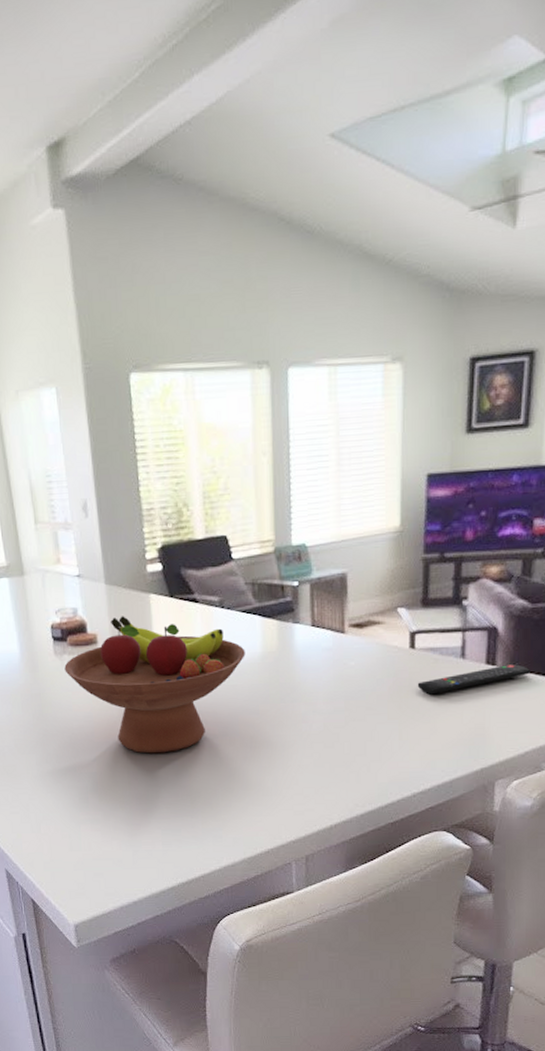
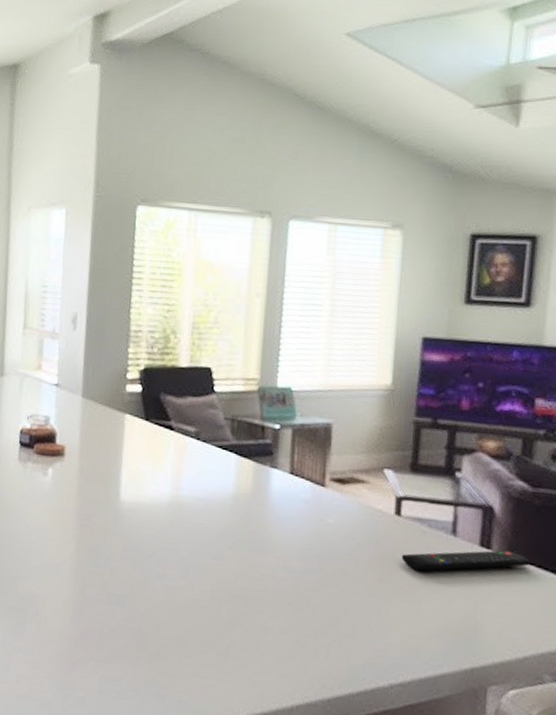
fruit bowl: present [64,616,245,754] -> none [26,432,217,587]

